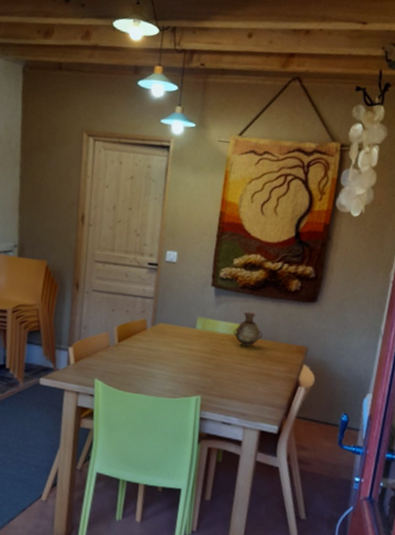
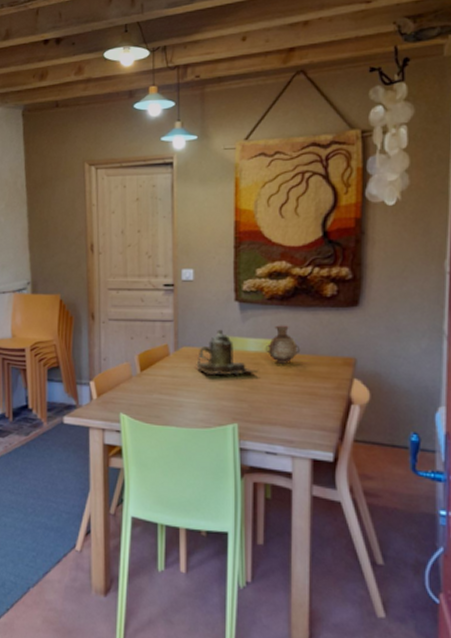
teapot: none [170,310,225,354] -> present [196,329,259,376]

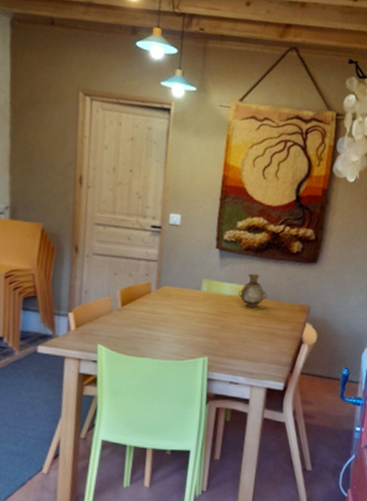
teapot: present [196,329,259,376] -> none [175,272,231,316]

